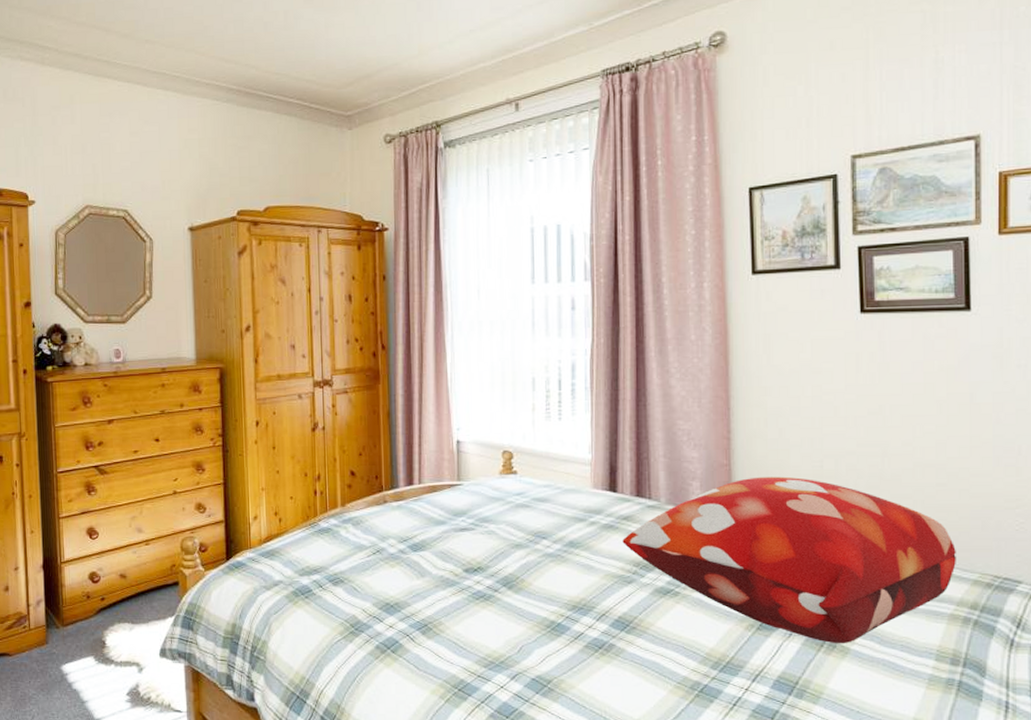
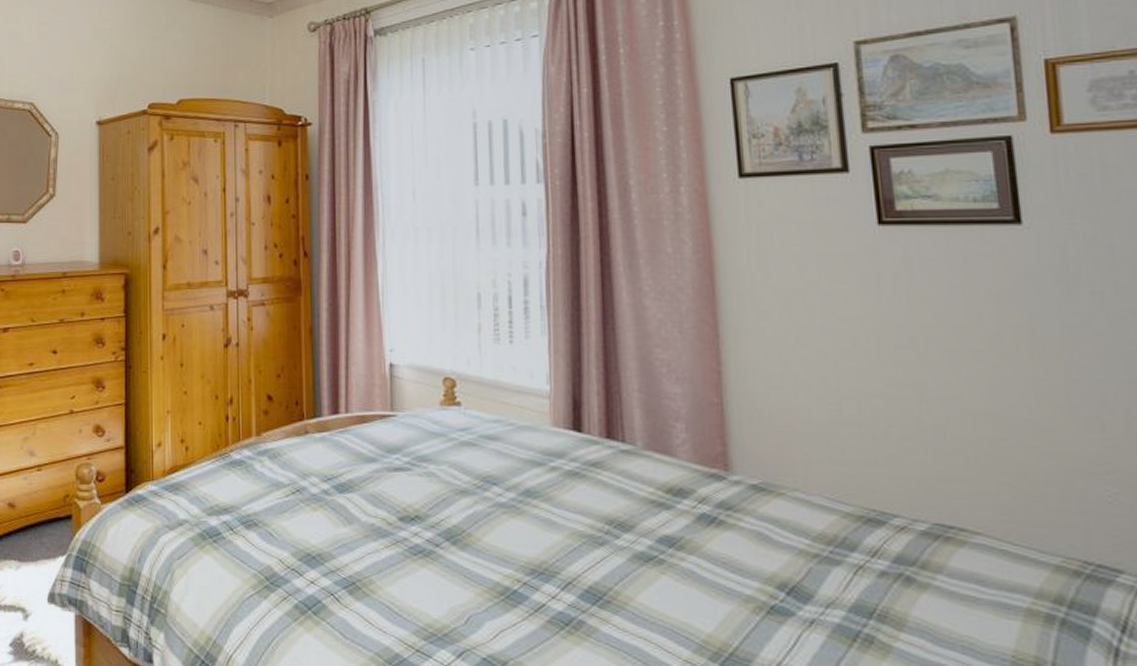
decorative pillow: present [622,476,956,644] -> none [591,420,1029,640]

